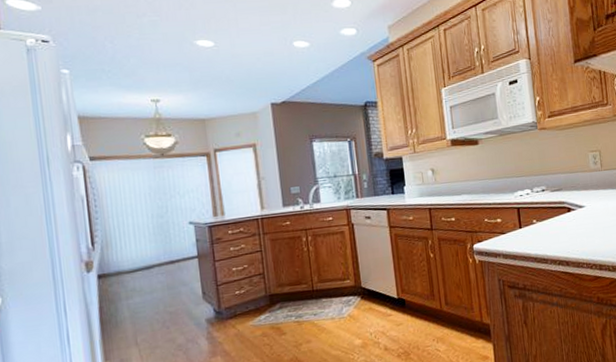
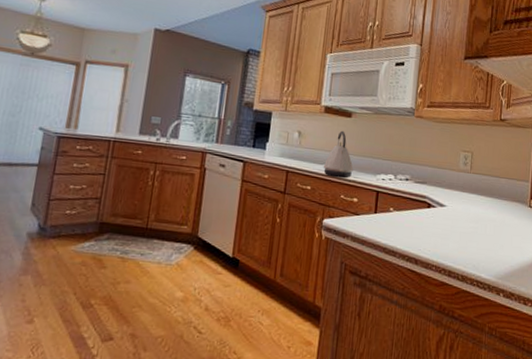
kettle: none [462,158,491,205] -> present [323,130,353,179]

